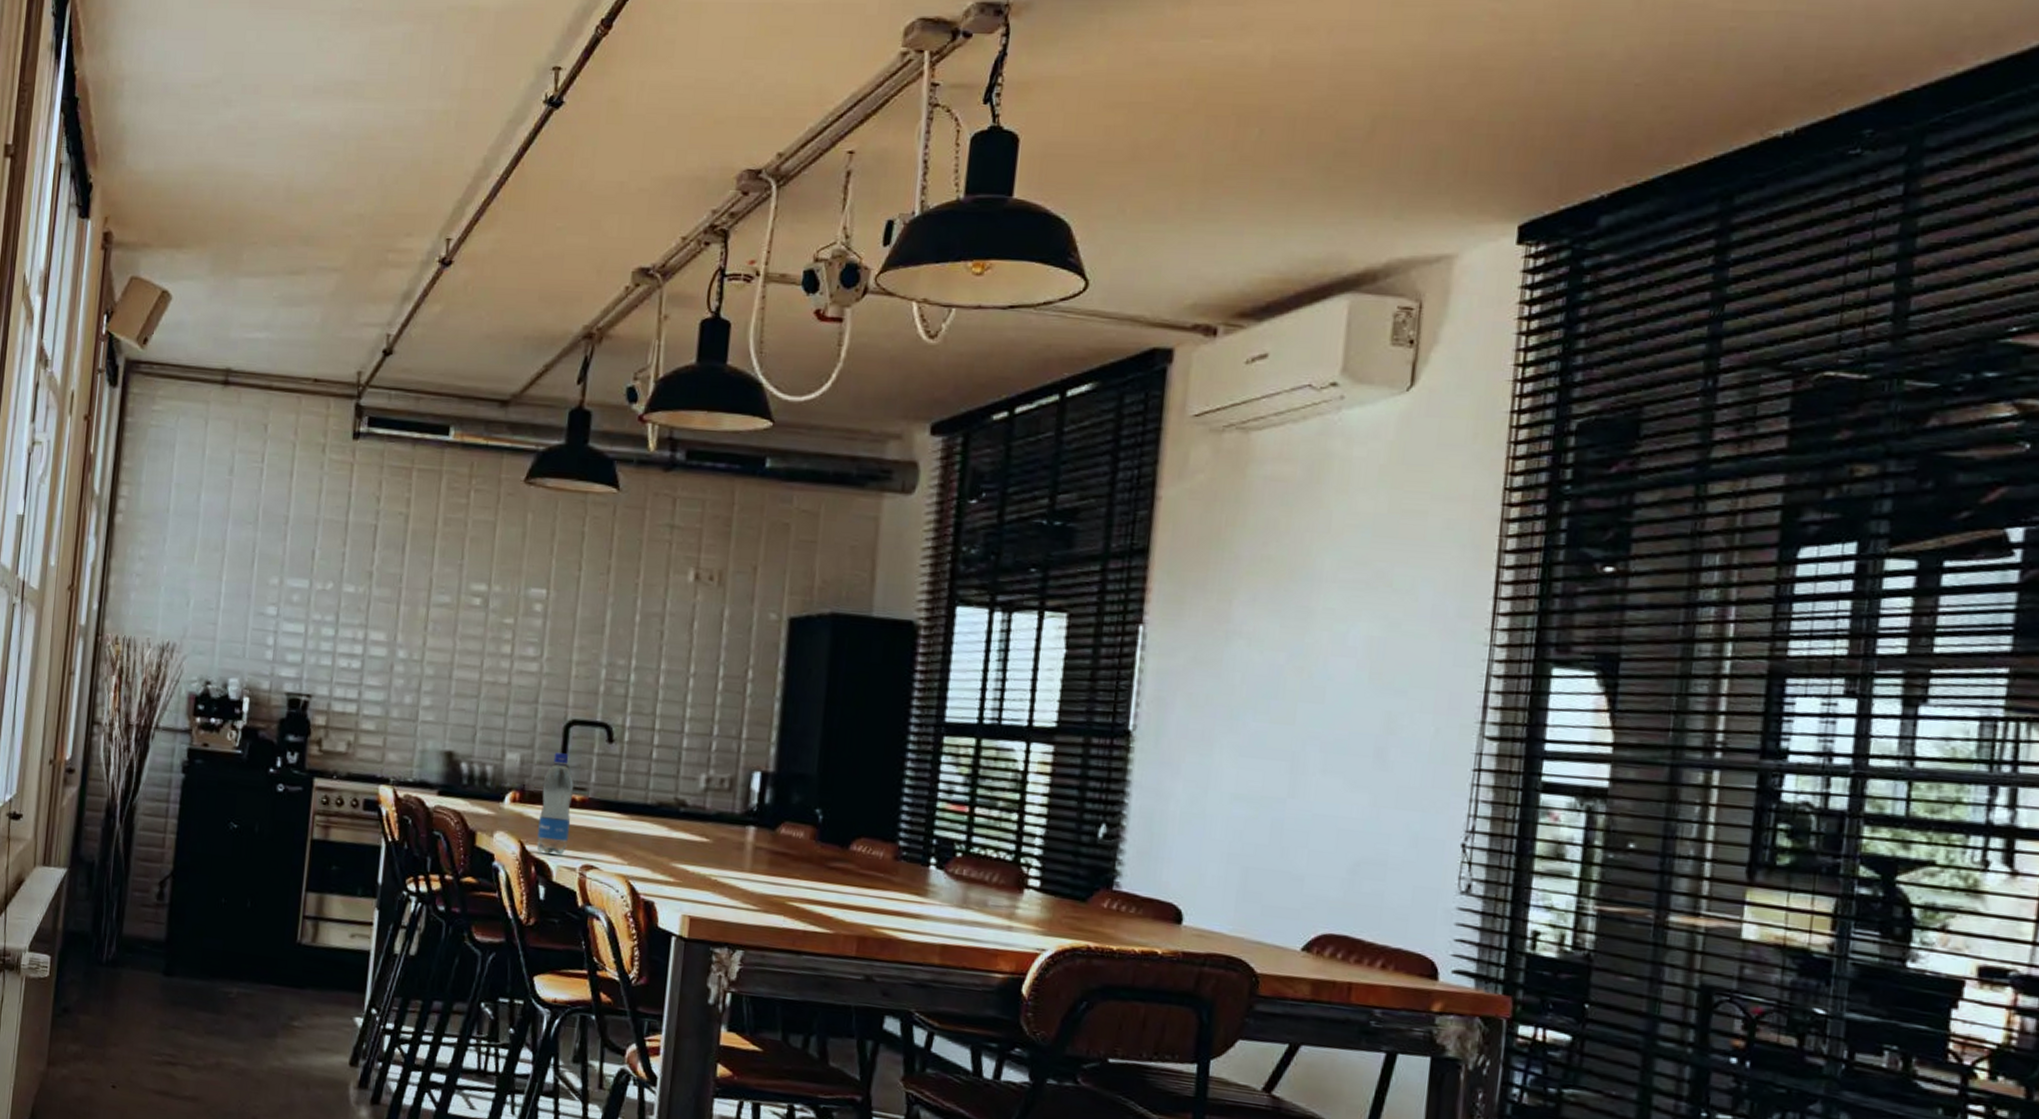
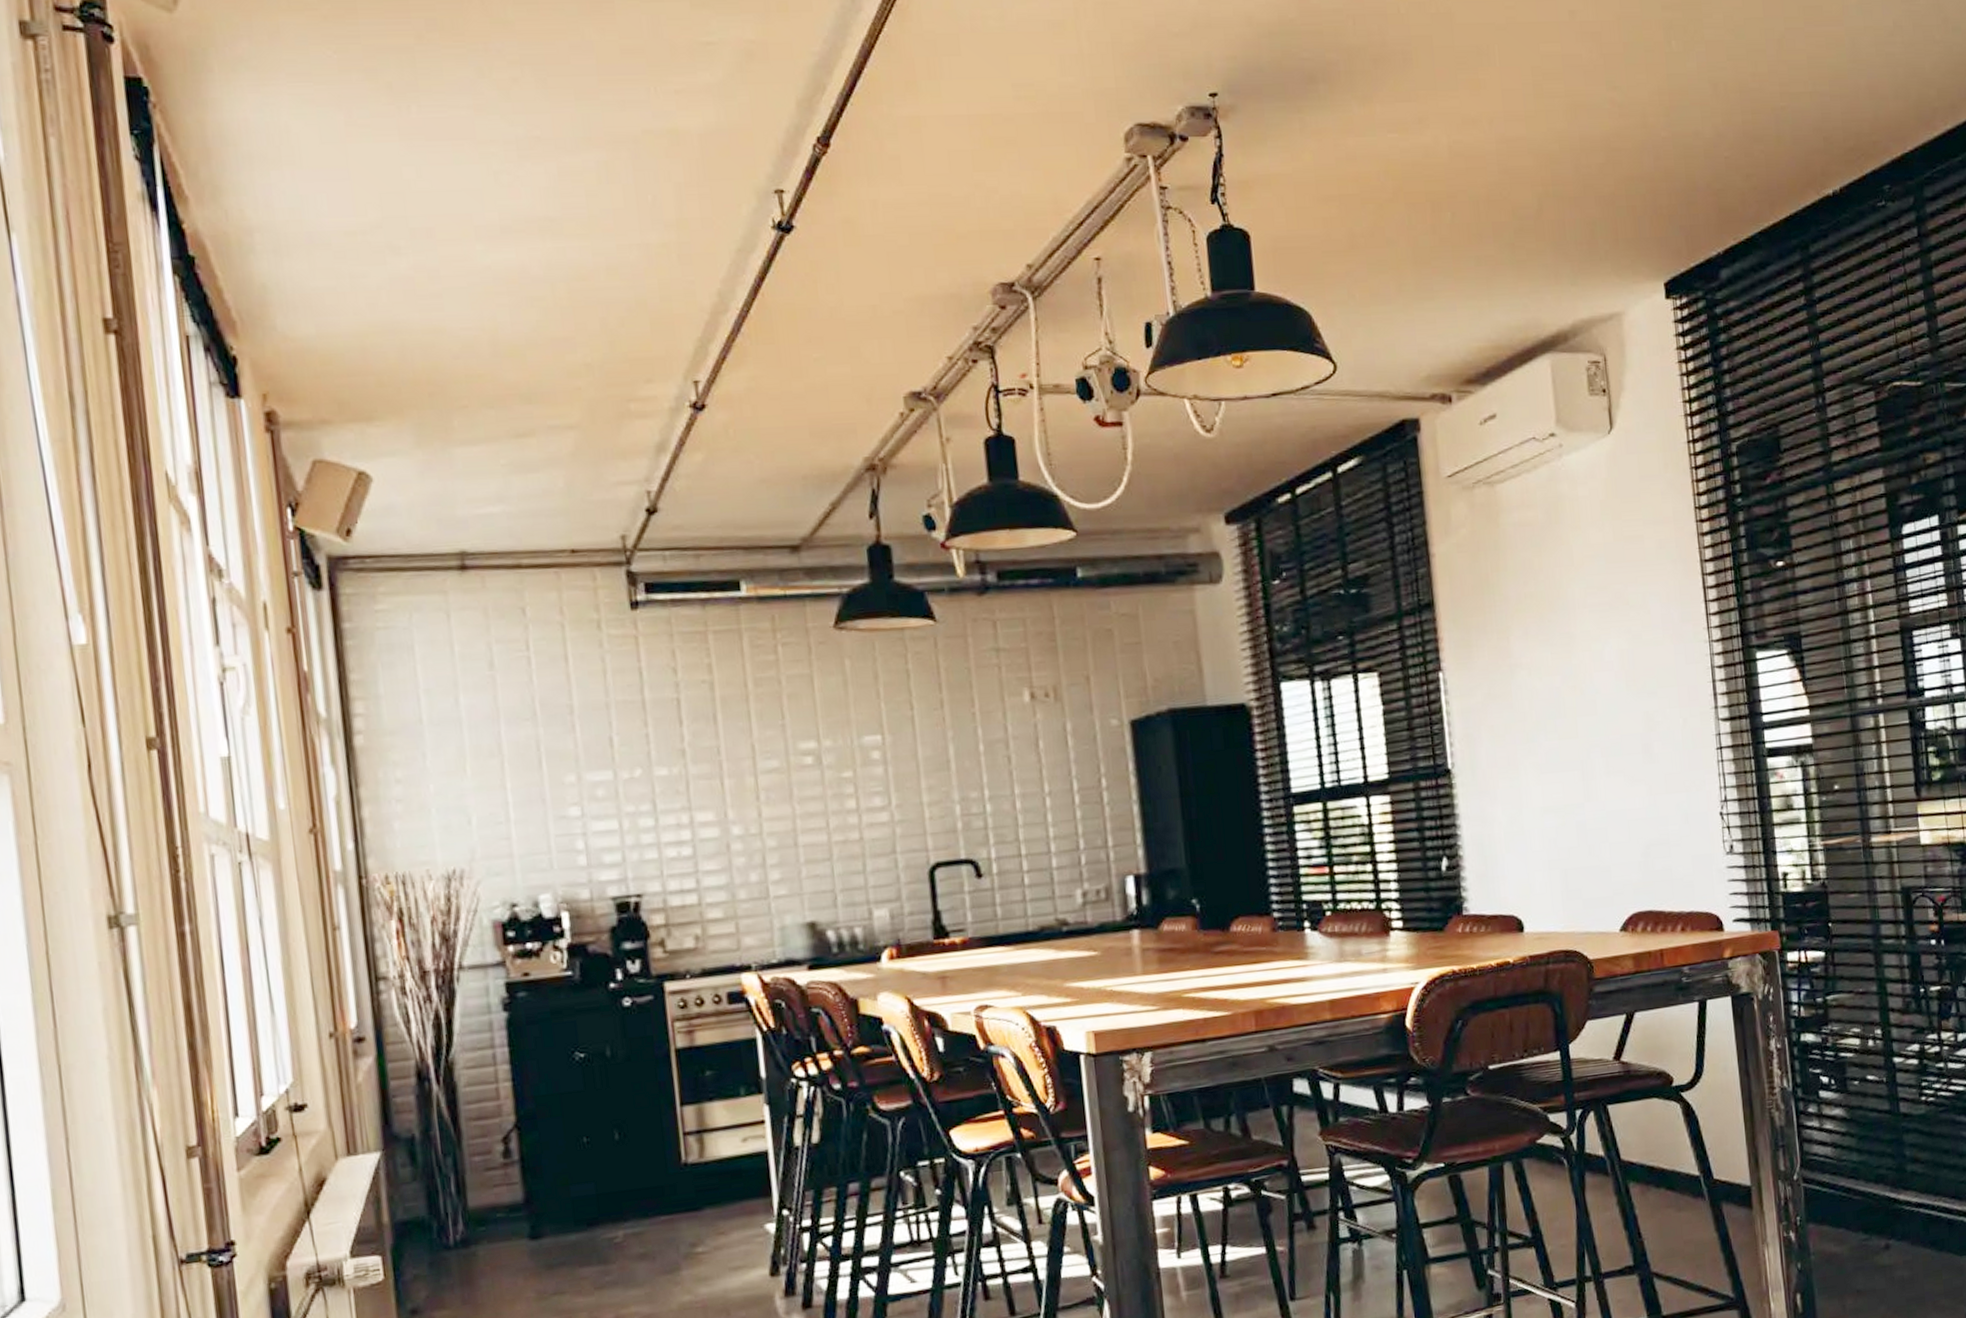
bottle: present [536,752,574,856] -> none [918,898,957,1005]

